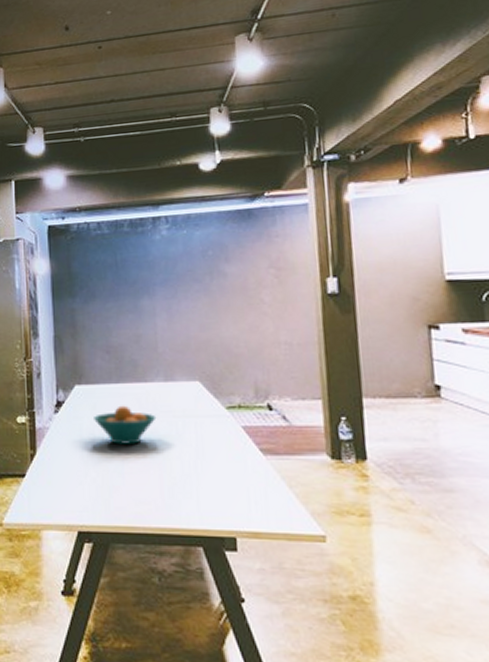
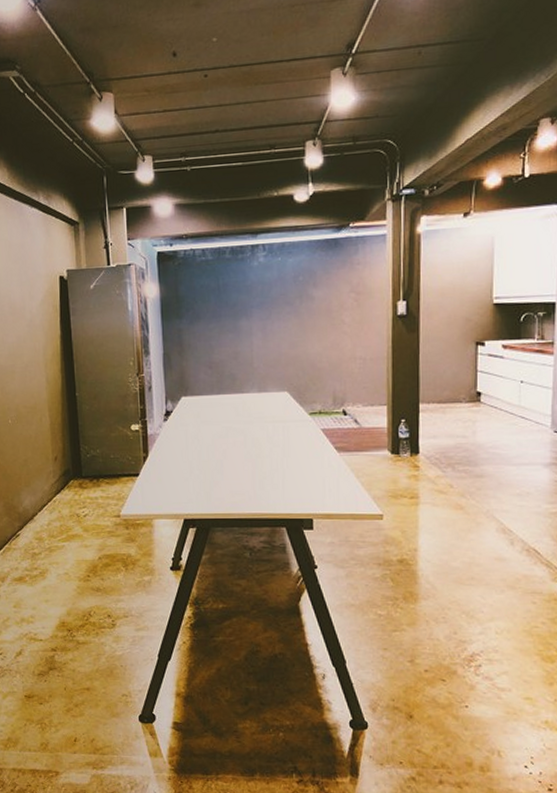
fruit bowl: present [94,405,157,444] -> none [198,413,251,447]

